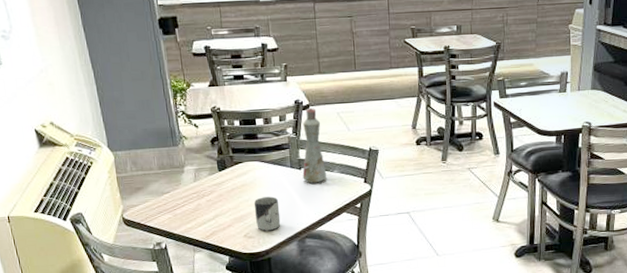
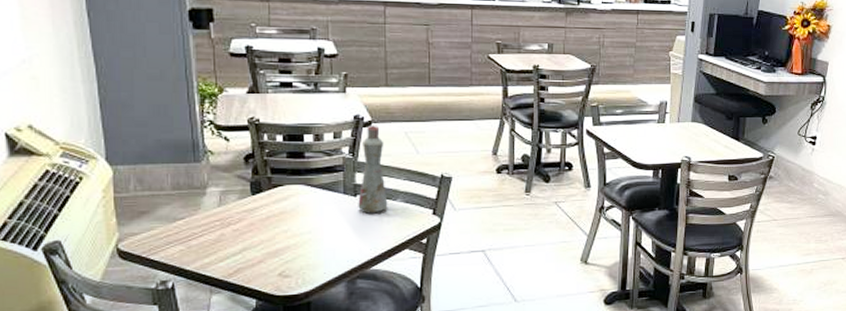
cup: present [254,196,281,231] -> none [294,227,327,269]

